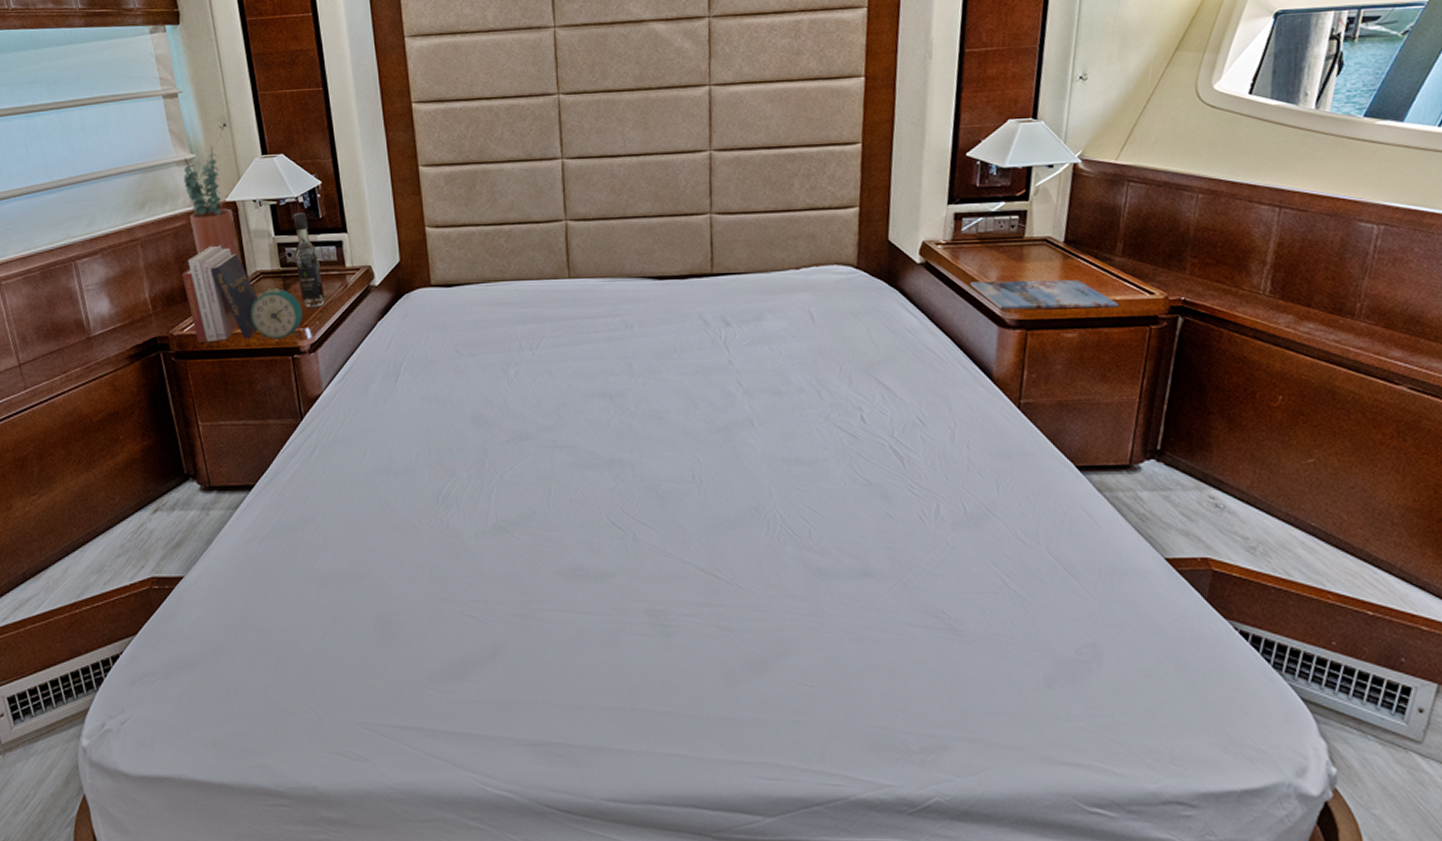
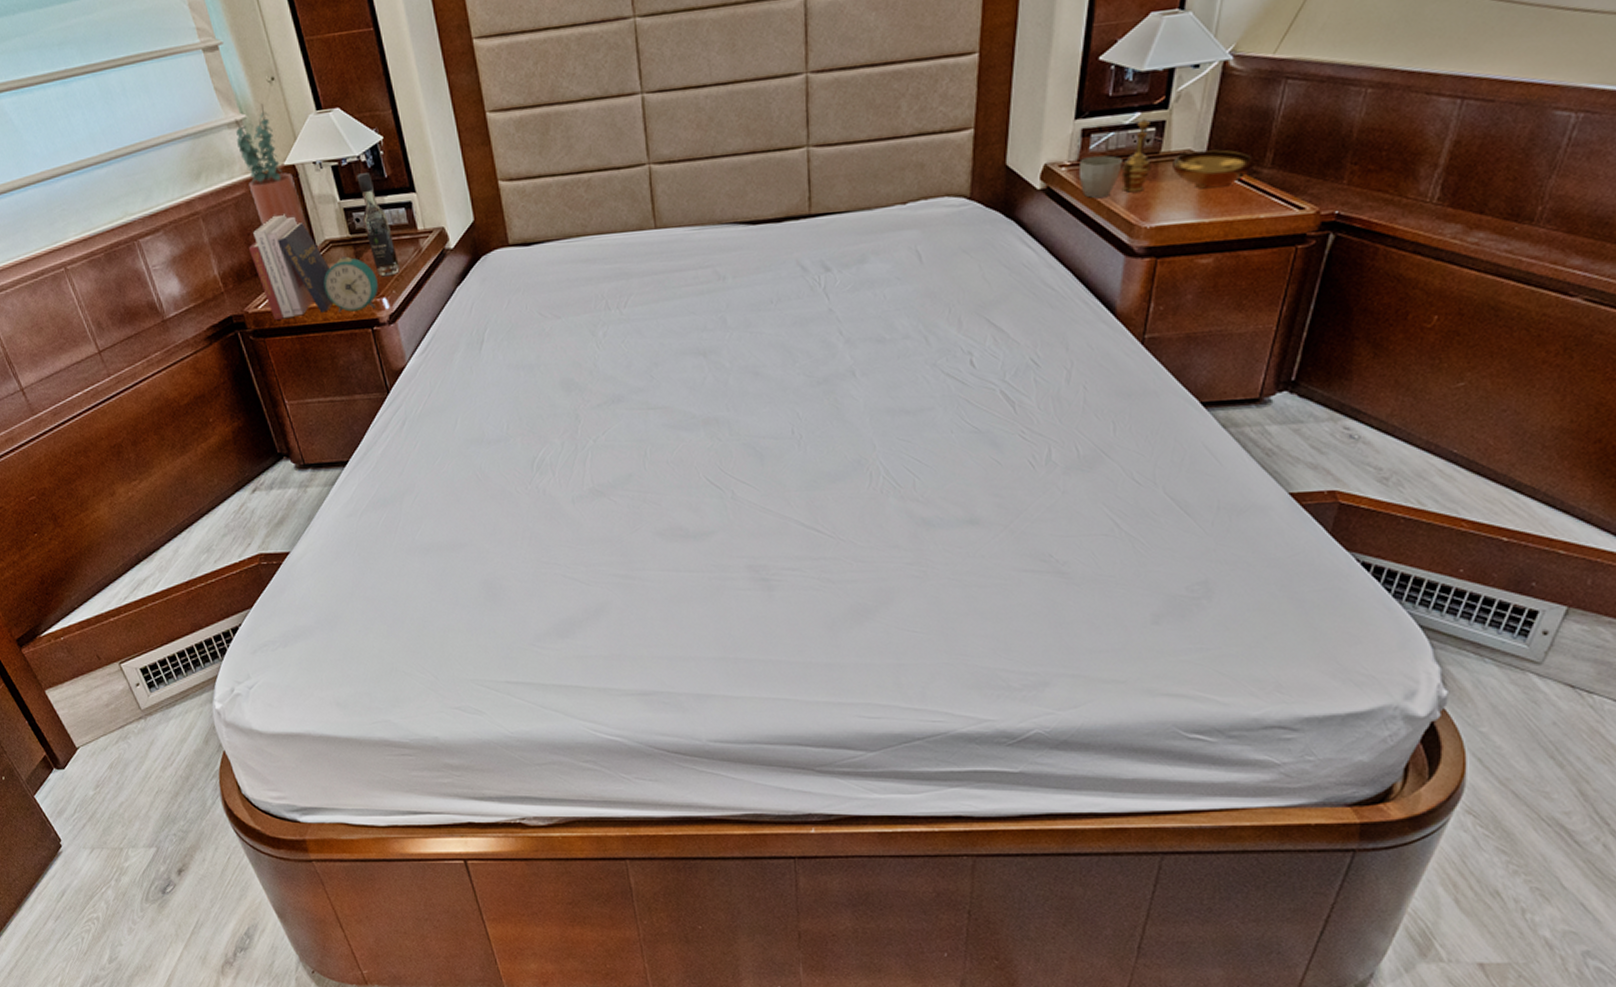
cup: none [953,237,992,273] -> present [1078,155,1122,198]
magazine: present [969,279,1120,310] -> none [1095,198,1264,237]
decorative bowl: none [990,208,1108,271] -> present [1121,119,1255,193]

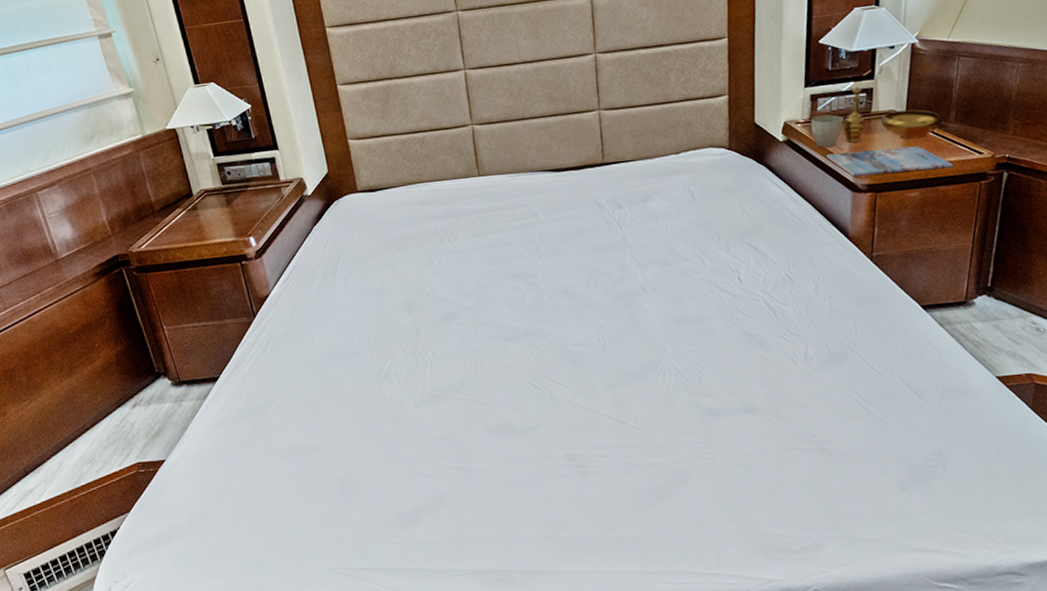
vase: present [234,103,309,233] -> none [123,79,187,184]
books: present [249,214,334,320] -> none [134,169,208,258]
alarm clock: present [323,256,378,313] -> none [199,203,246,250]
bottle: present [357,173,401,277] -> none [228,134,266,220]
magazine: none [1095,198,1264,237] -> present [826,146,954,177]

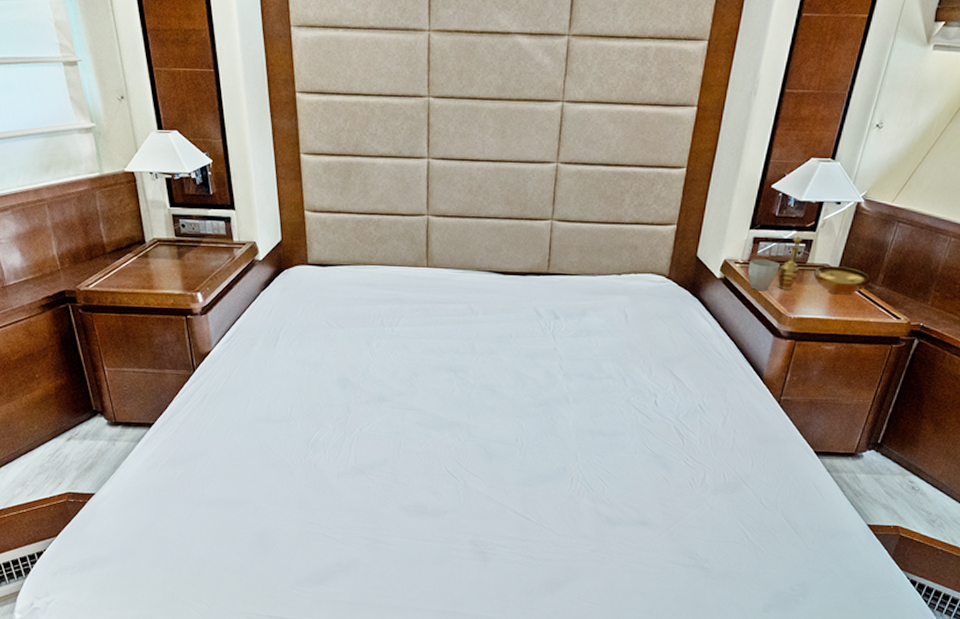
magazine: present [826,146,954,177] -> none [757,297,872,328]

